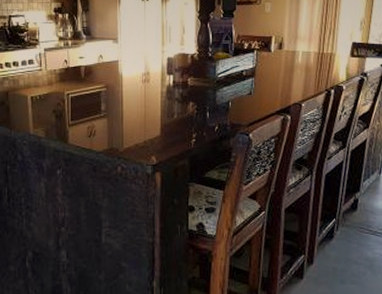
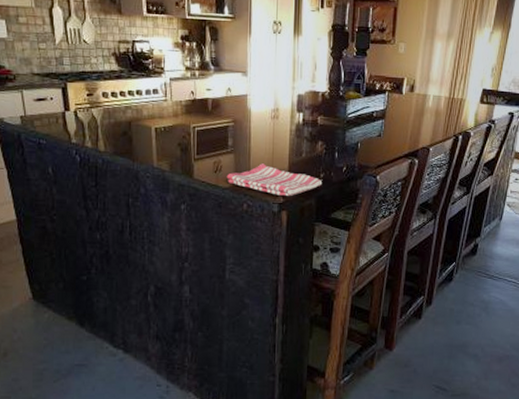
dish towel: none [100,126,195,158] -> present [226,163,323,197]

